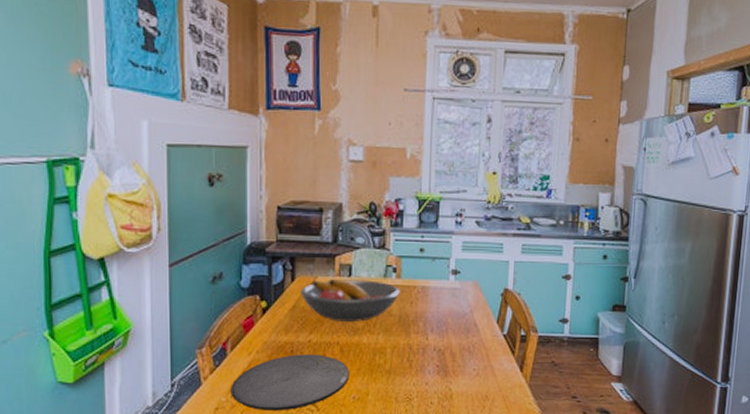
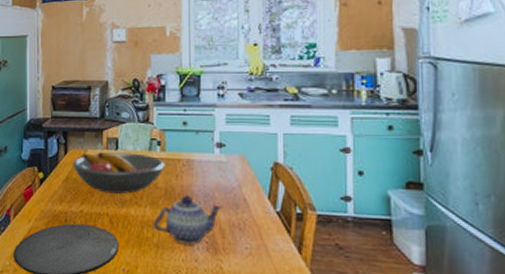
teapot: none [385,321,455,368] -> present [152,195,223,244]

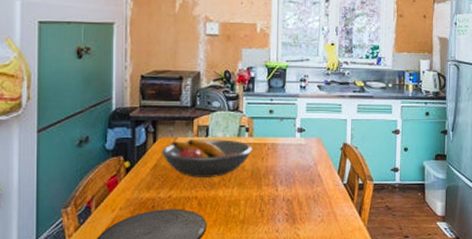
teapot: present [152,195,223,244] -> none [239,174,301,218]

